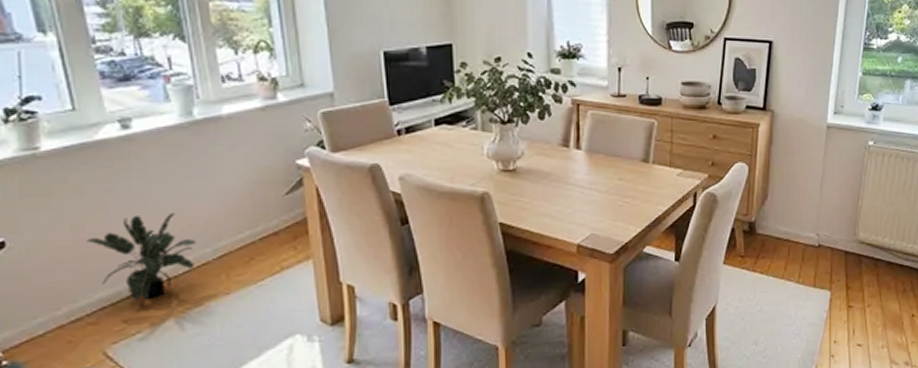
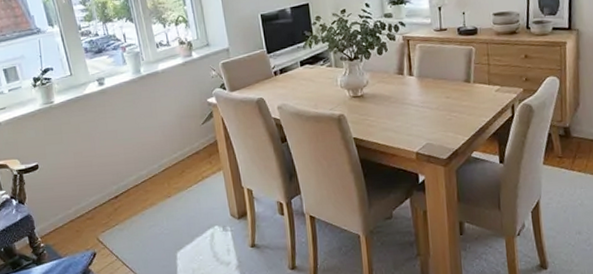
potted plant: present [87,213,196,301] -> none [83,141,148,202]

